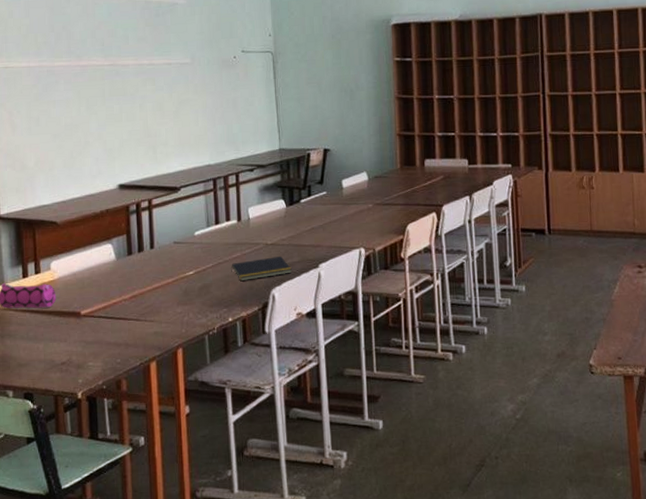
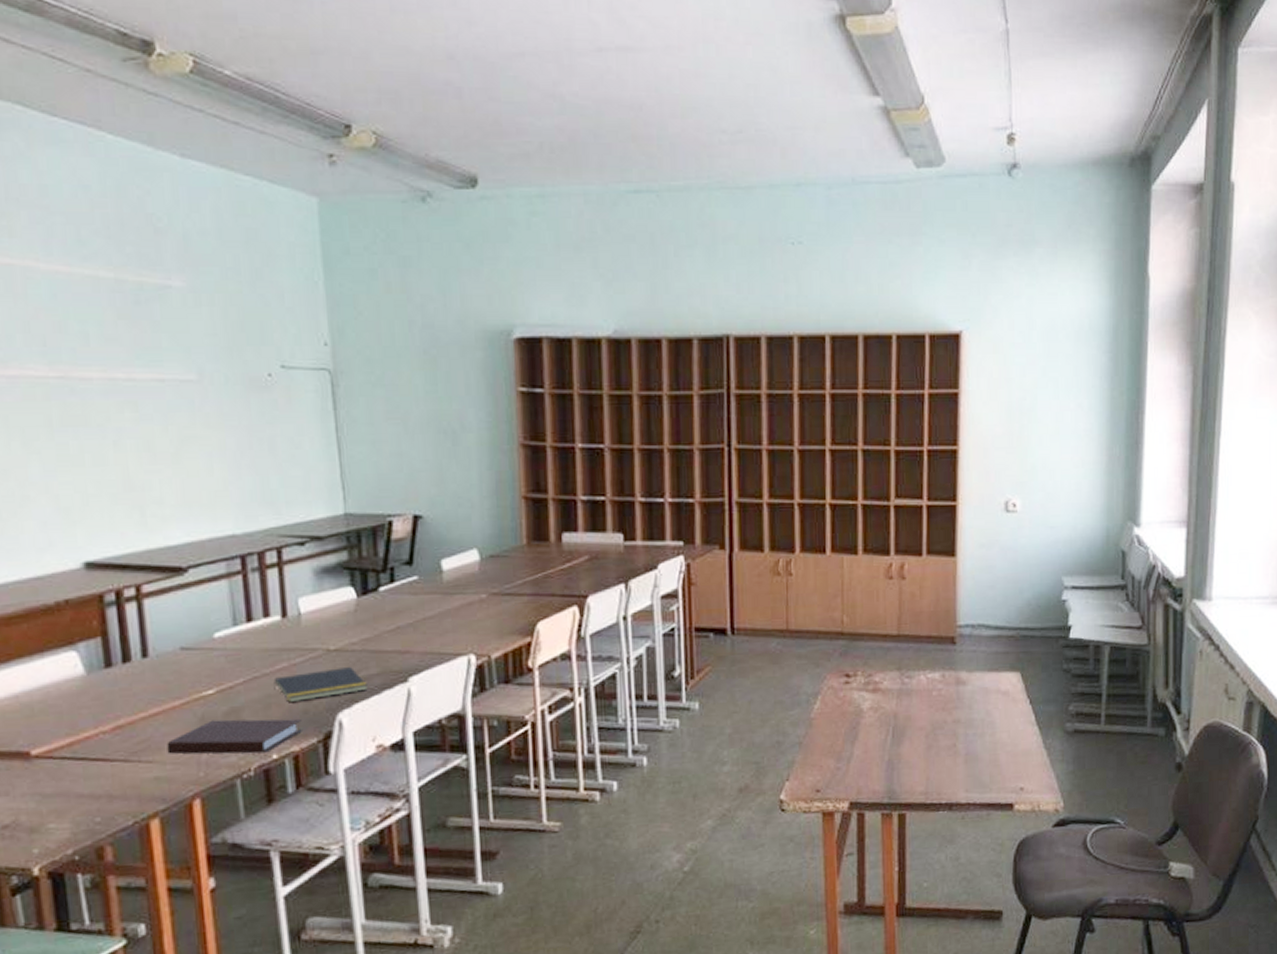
notebook: none [163,292,249,317] -> present [167,719,302,754]

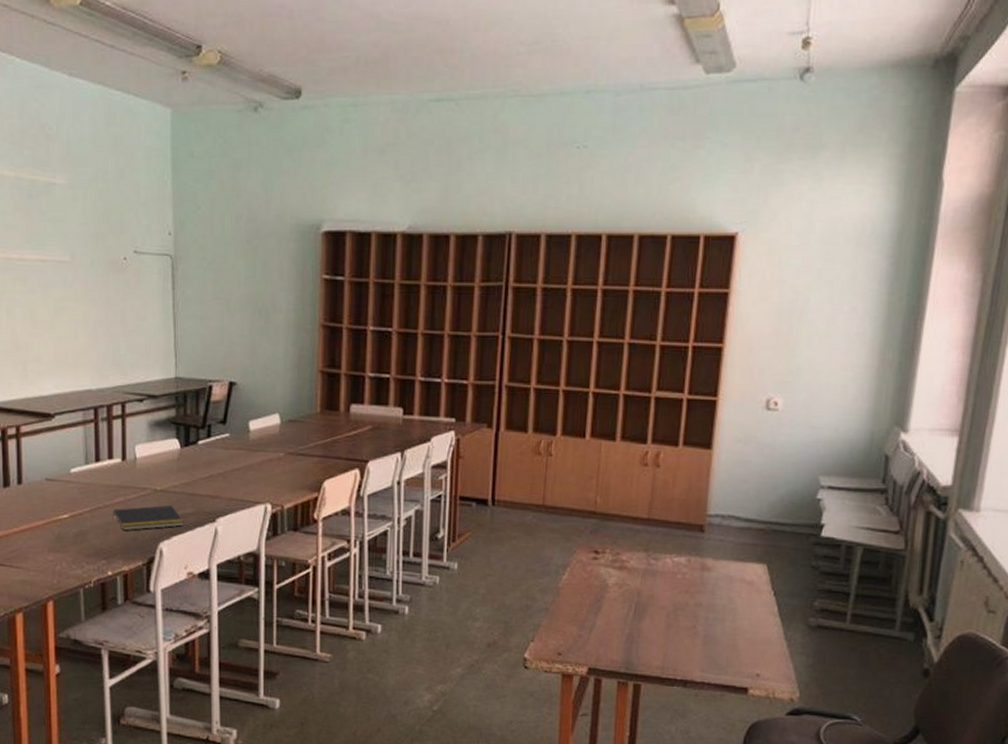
notebook: present [167,719,302,754] -> none [31,539,132,570]

